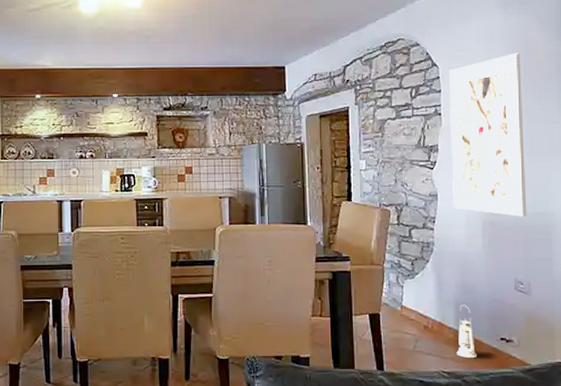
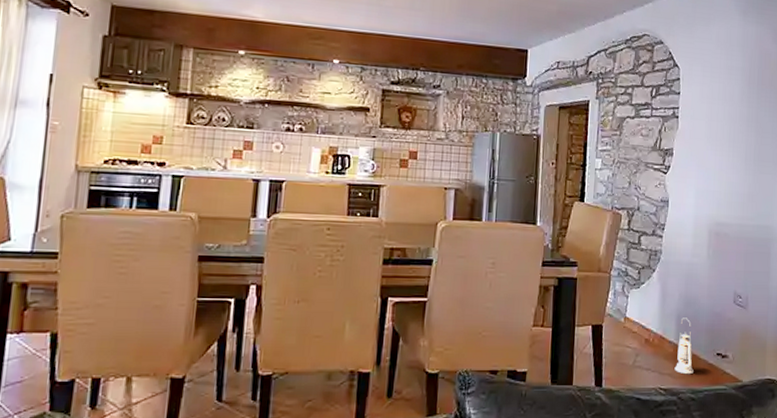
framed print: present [448,53,527,217] -> none [683,62,755,229]

